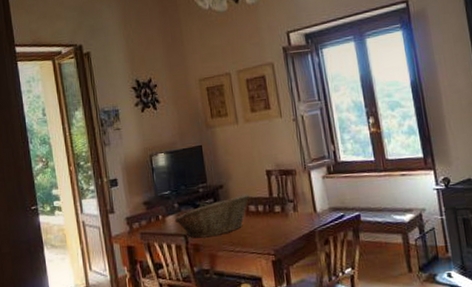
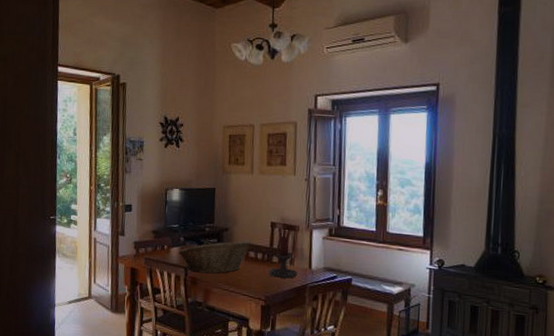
candle holder: none [273,182,303,228] -> present [269,235,298,279]

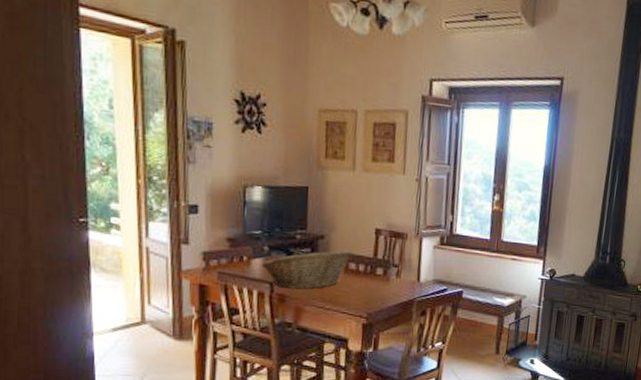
candle holder: present [269,235,298,279] -> none [372,244,404,293]

